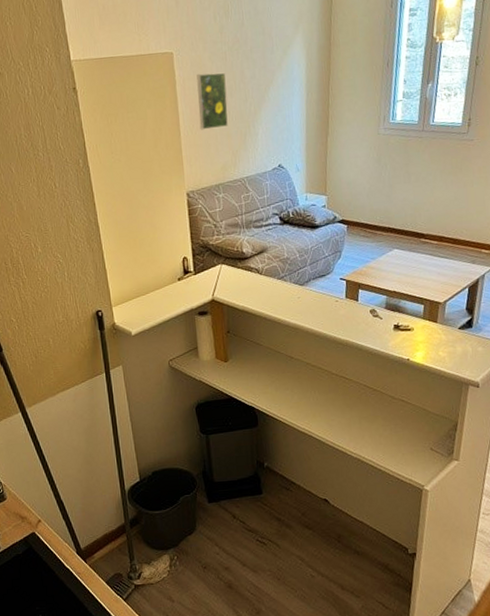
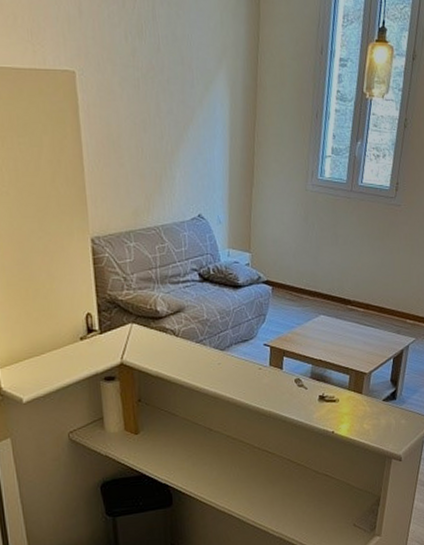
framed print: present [197,72,228,130] -> none [104,100,141,167]

